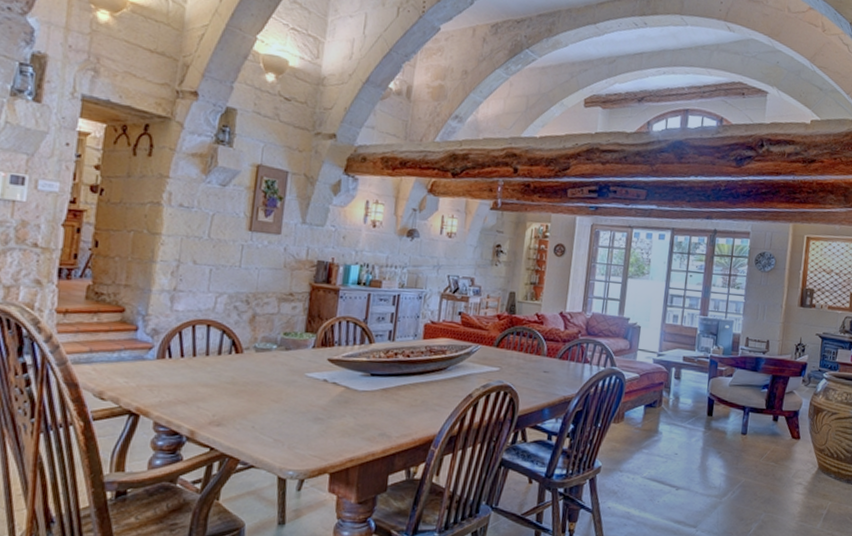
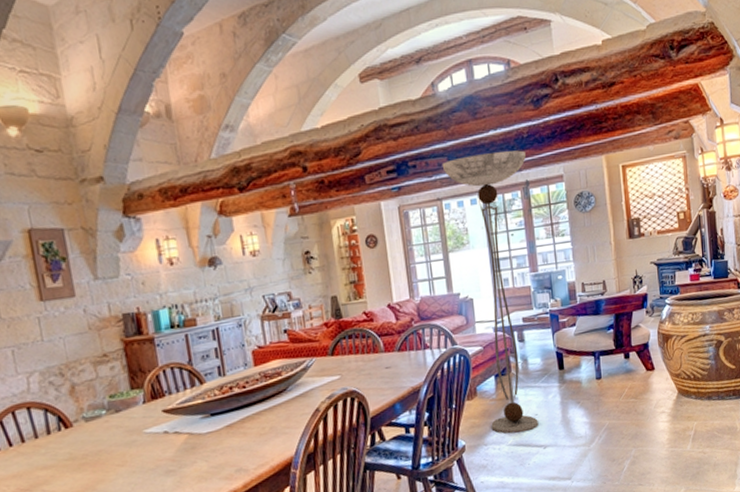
floor lamp: none [630,193,719,469] -> present [442,150,539,434]

